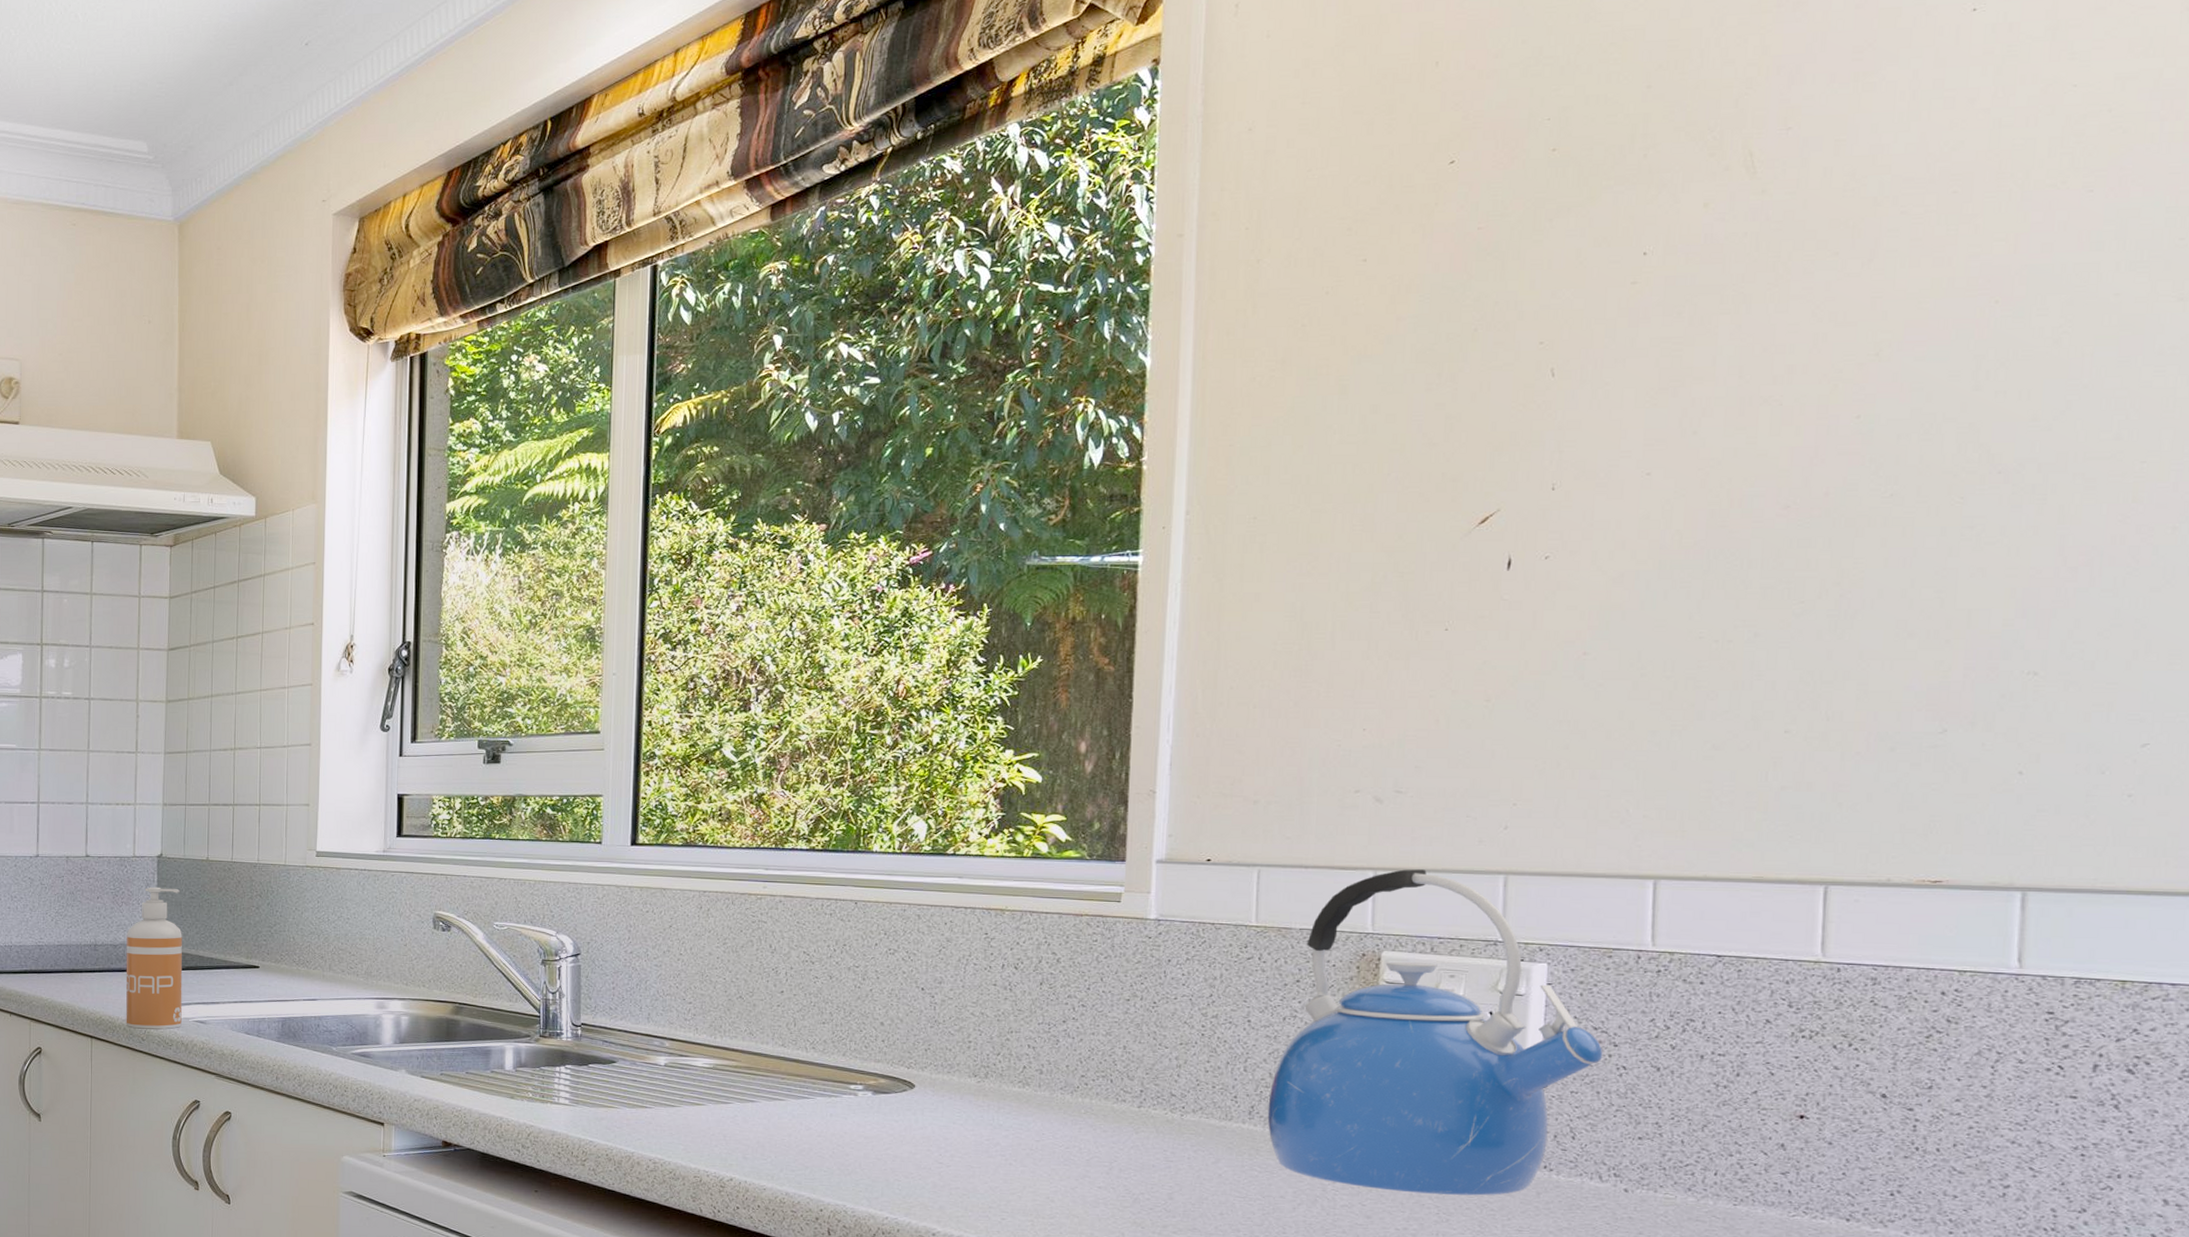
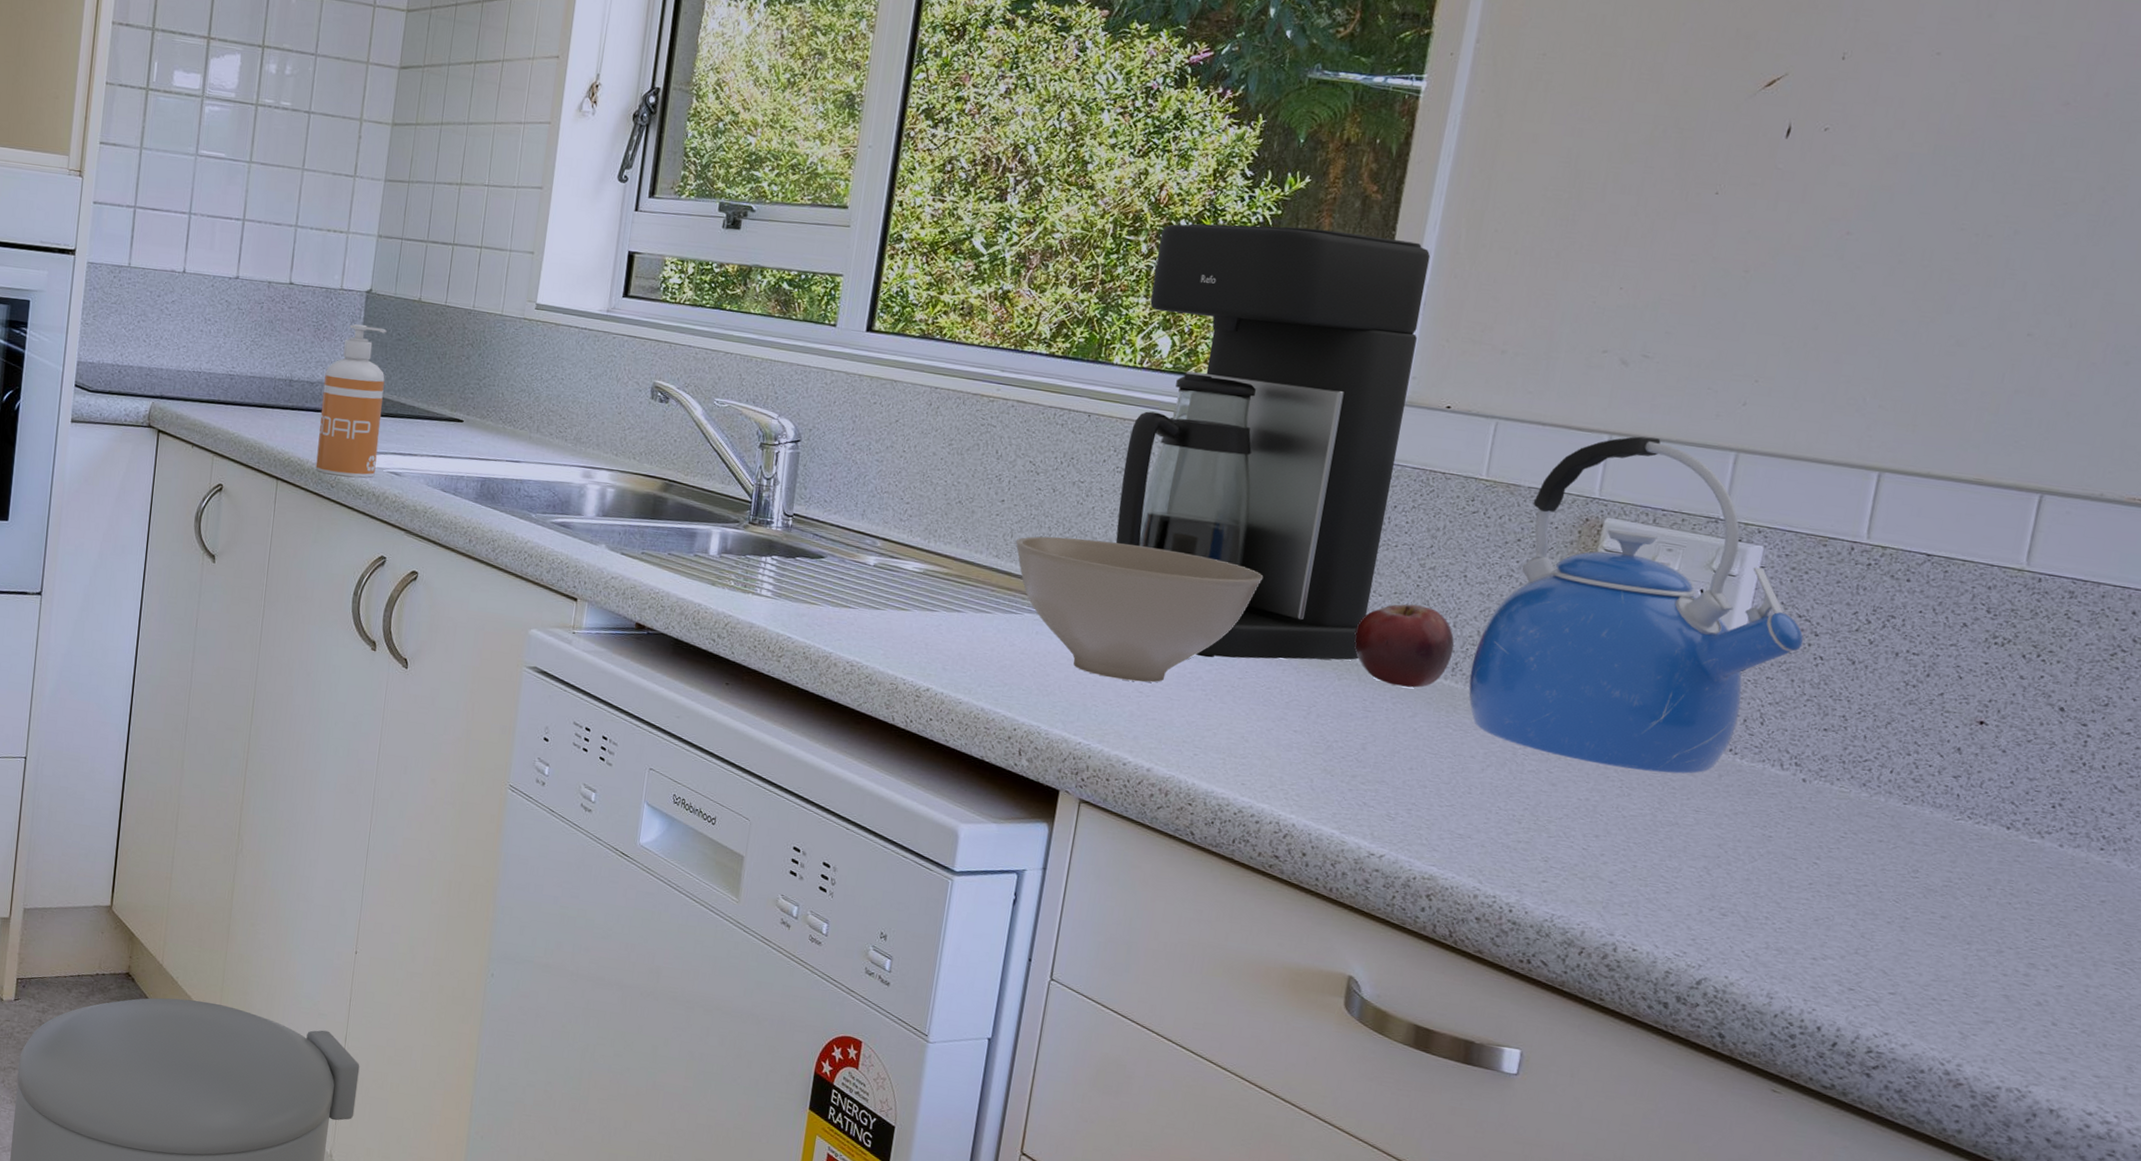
bowl: none [799,1020,1048,1153] -> present [1015,536,1264,683]
coffee maker: none [896,704,1170,1124] -> present [1115,223,1431,661]
fruit: none [1146,1053,1248,1134] -> present [1354,604,1455,688]

